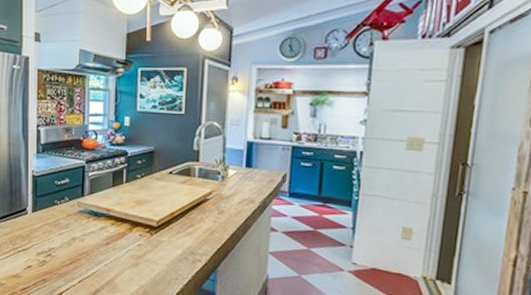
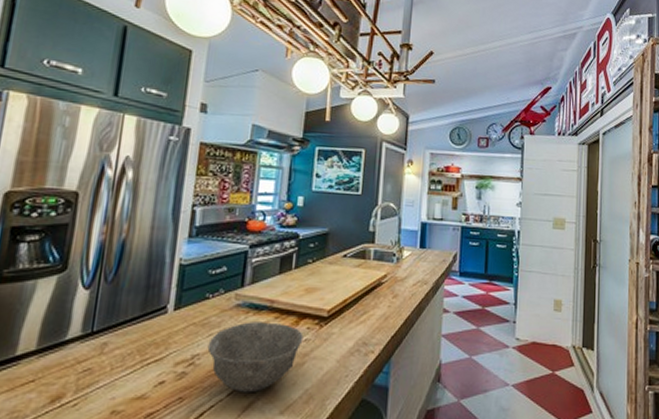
bowl: none [60,225,137,283] -> present [207,322,304,393]

